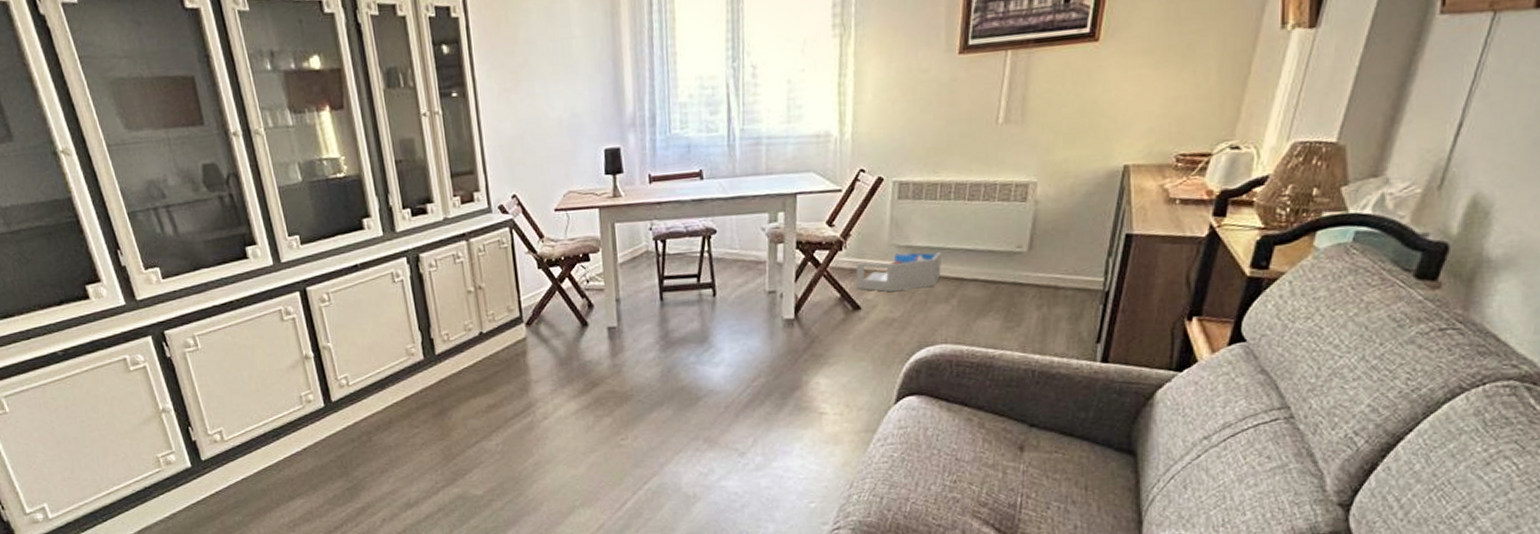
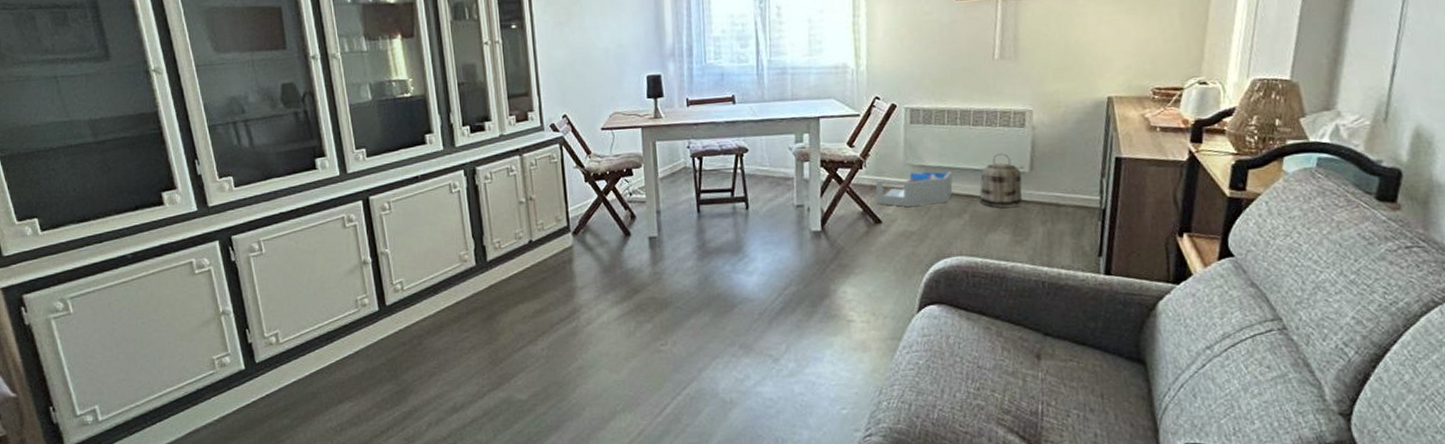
basket: none [970,231,1018,292] -> present [979,153,1022,209]

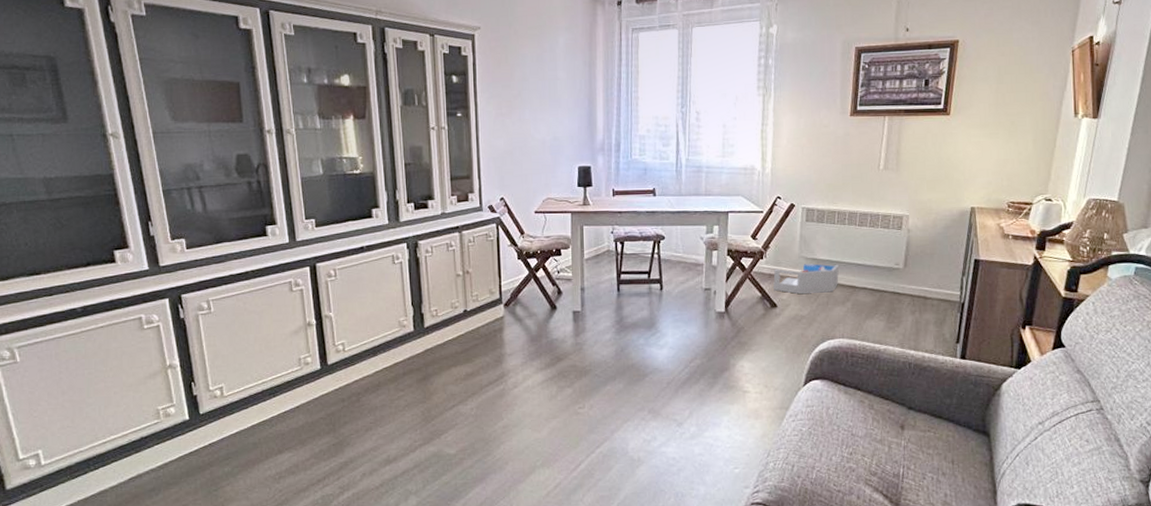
basket: present [979,153,1022,209] -> none [860,251,897,299]

